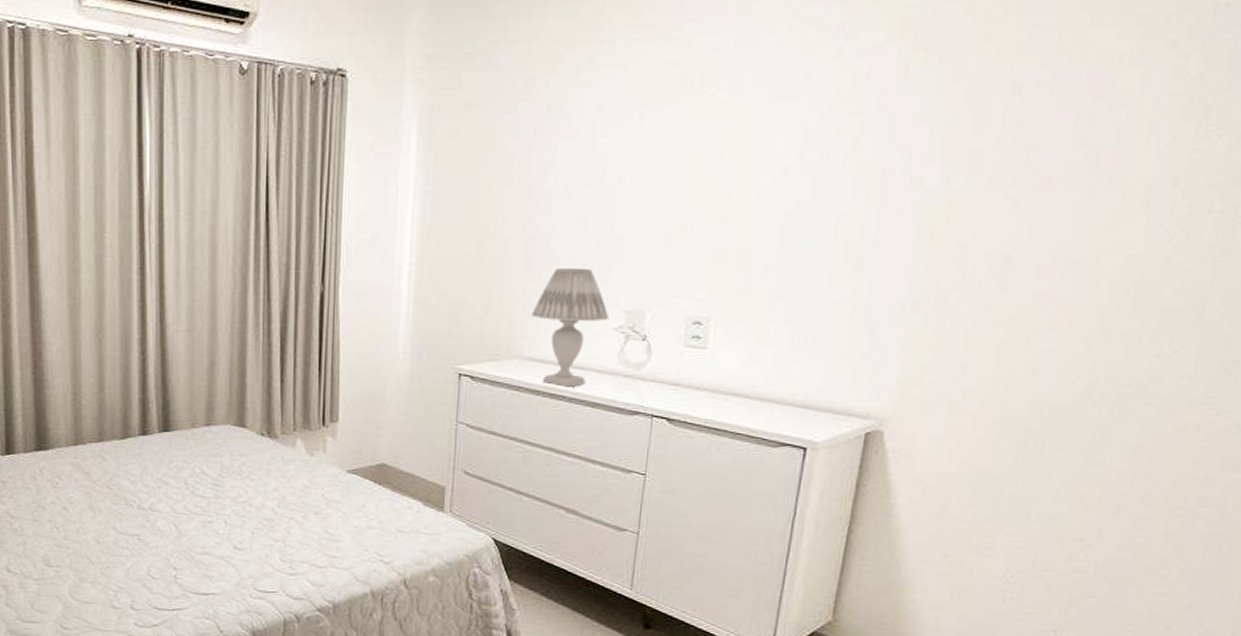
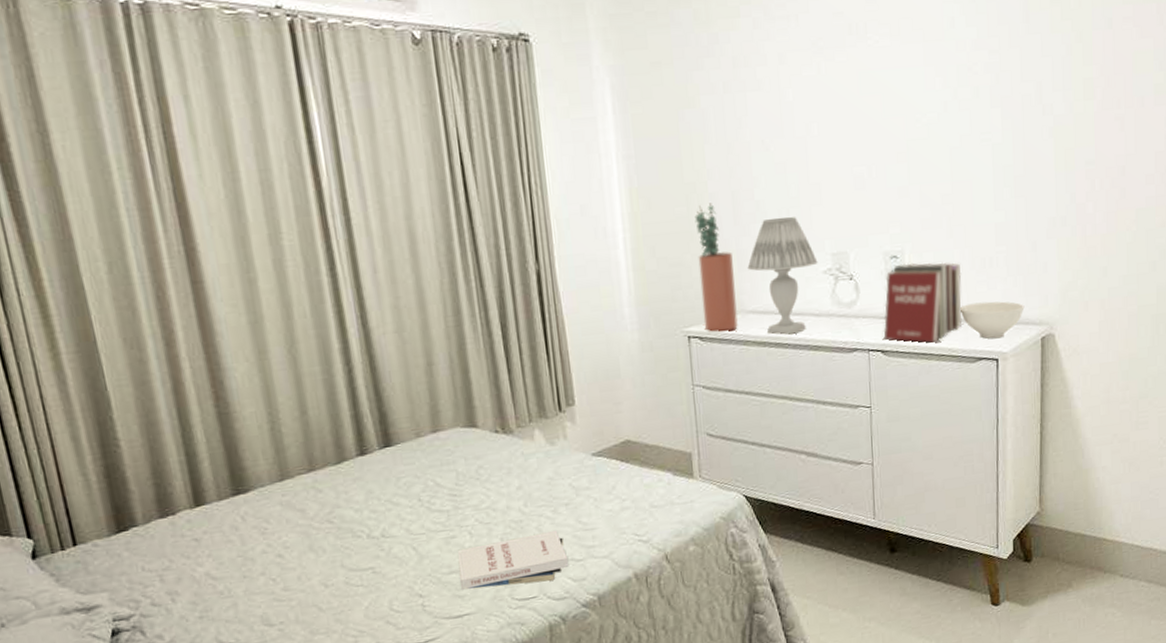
books: none [211,534,311,580] -> present [457,530,569,590]
vase: none [477,246,517,375] -> present [694,203,738,333]
books: none [671,331,776,420] -> present [883,262,963,344]
bowl: none [767,383,850,426] -> present [959,301,1025,339]

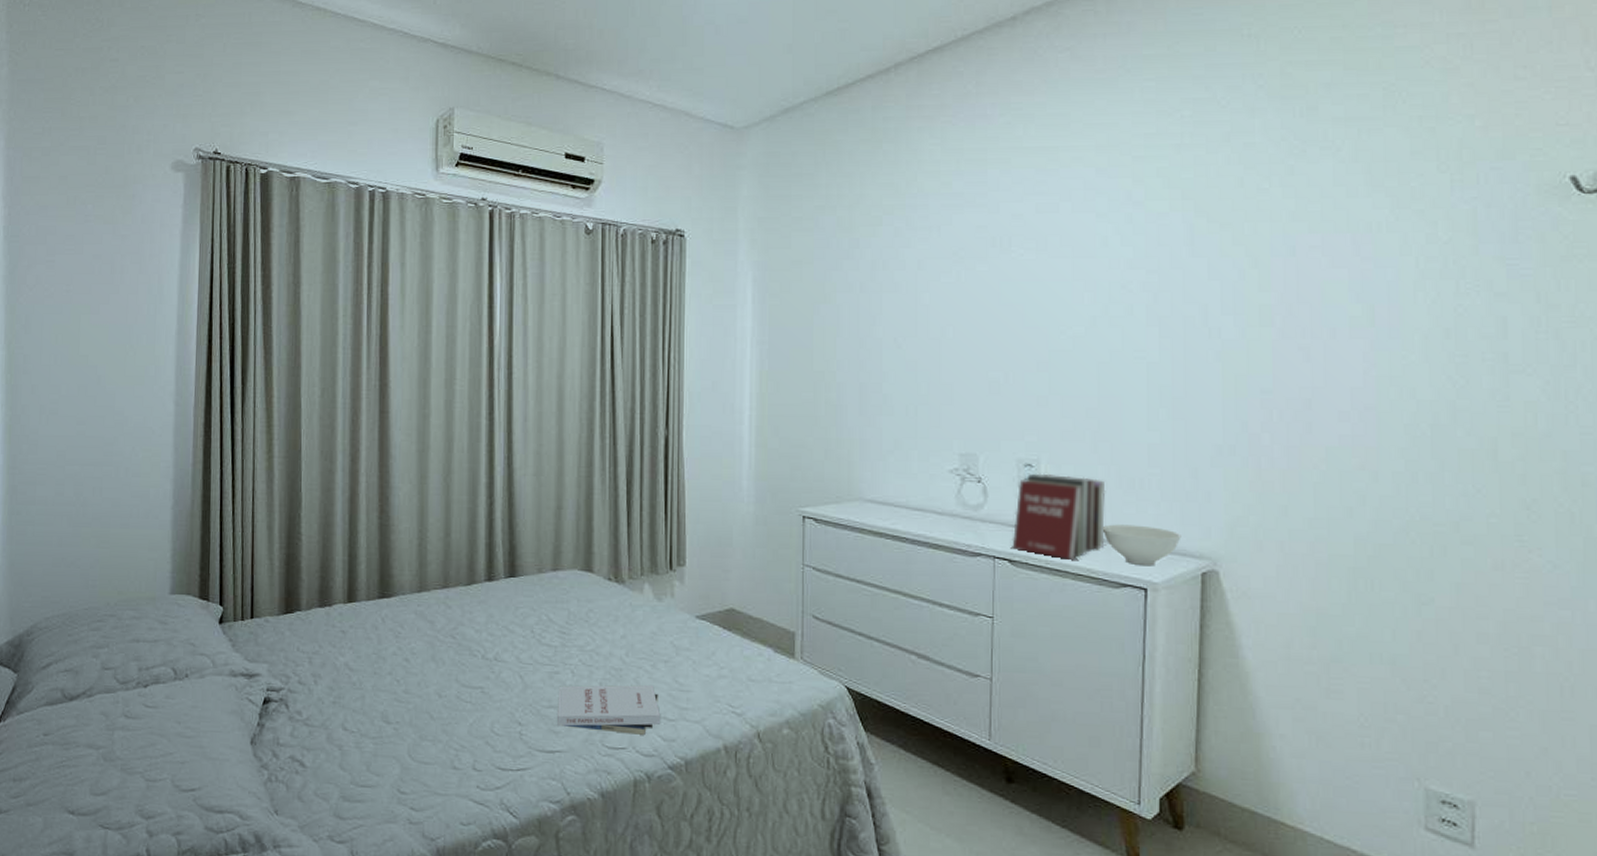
vase: present [694,203,738,333] -> none [820,392,856,517]
table lamp: present [747,217,818,336] -> none [869,412,944,530]

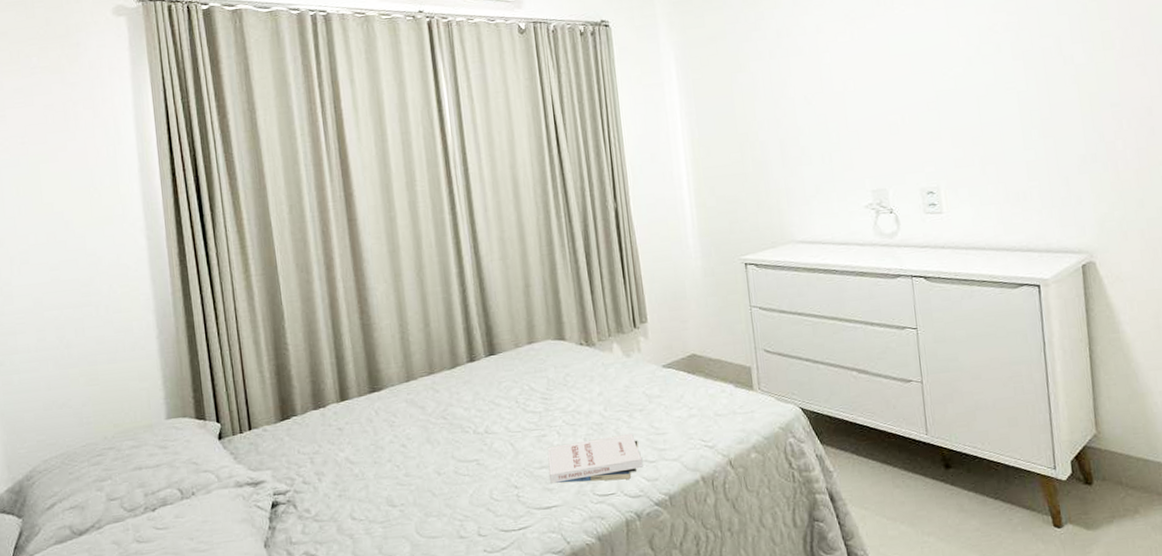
books: present [1012,473,1106,561] -> none [924,197,1001,271]
bowl: present [1102,524,1181,566] -> none [997,231,1062,267]

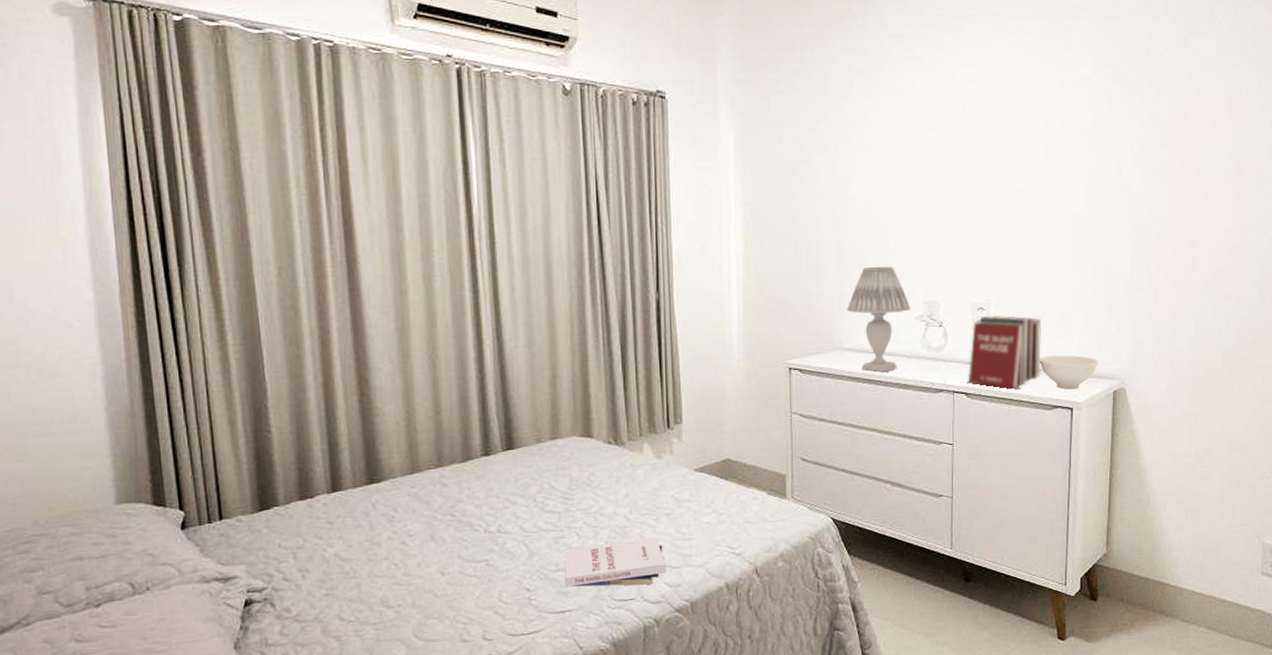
table lamp: none [795,159,860,263] -> present [847,266,911,374]
books: none [924,197,1001,271] -> present [968,315,1042,390]
bowl: none [997,231,1062,267] -> present [1039,355,1099,389]

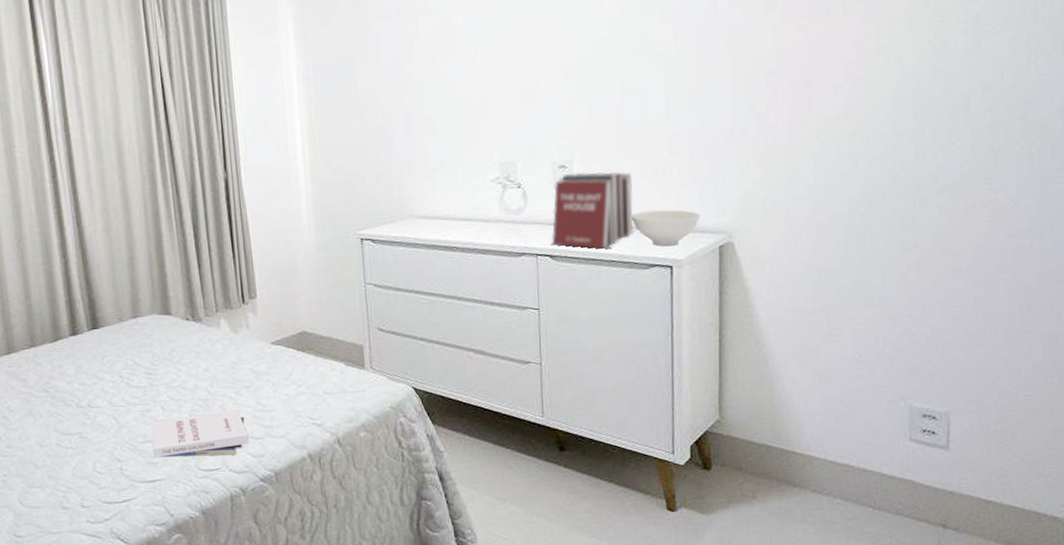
table lamp: present [847,266,911,374] -> none [417,130,486,240]

